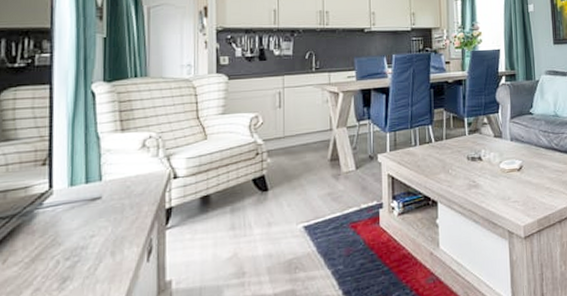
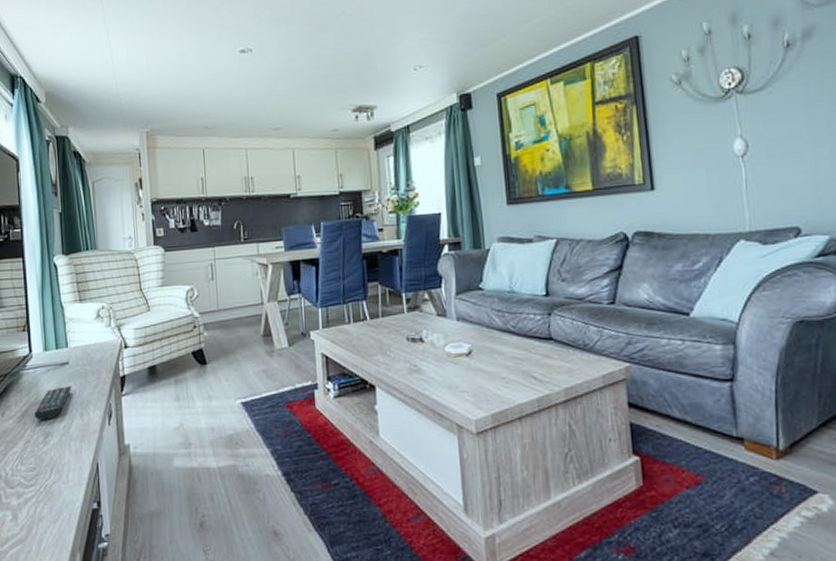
remote control: none [49,223,104,264] -> present [34,386,72,420]

